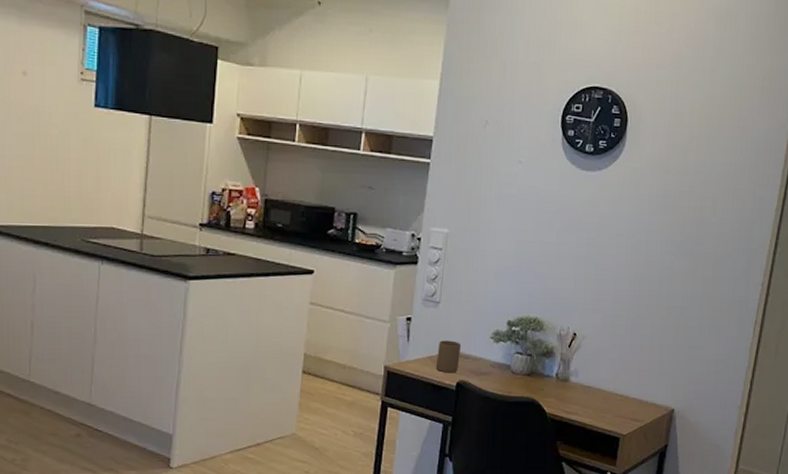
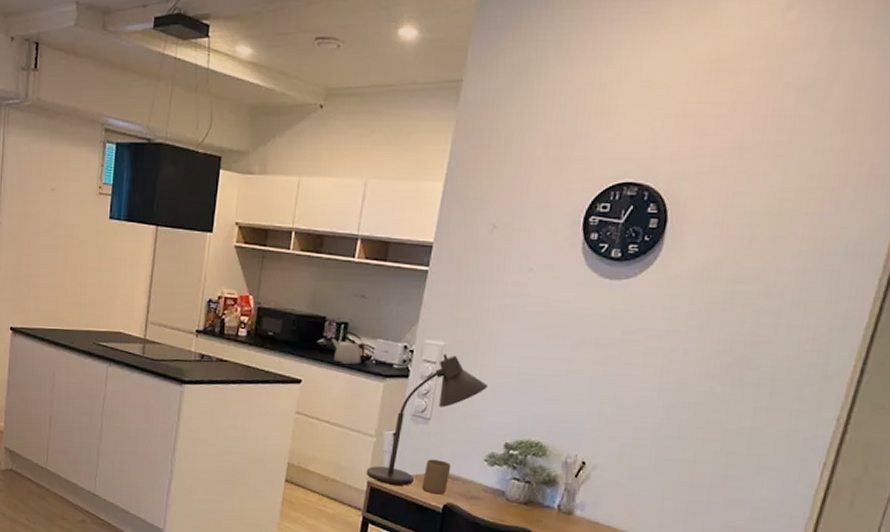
kettle: none [341,220,375,254] -> present [330,330,366,365]
desk lamp: none [382,240,490,368] -> present [366,354,489,486]

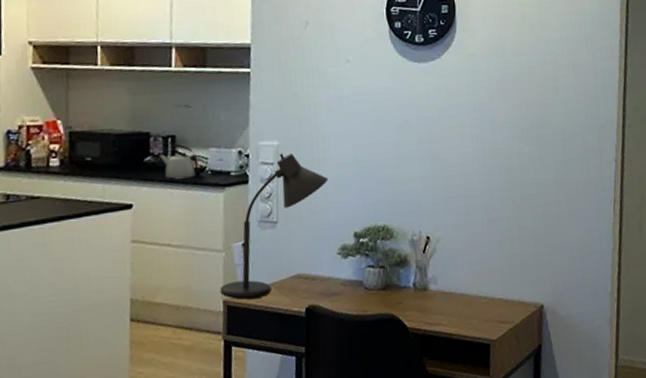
mug: present [421,459,451,495] -> none [280,262,307,299]

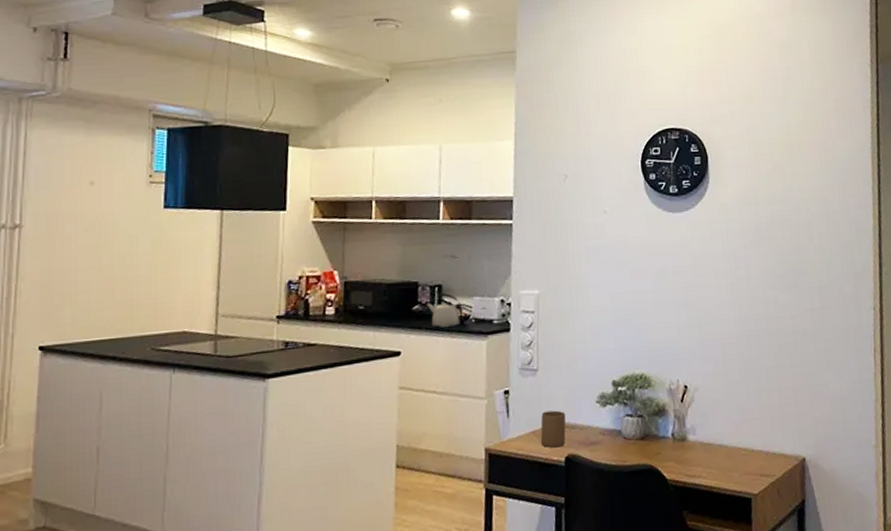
desk lamp: present [220,153,329,300] -> none [482,302,587,448]
mug: none [280,262,307,299] -> present [540,410,566,448]

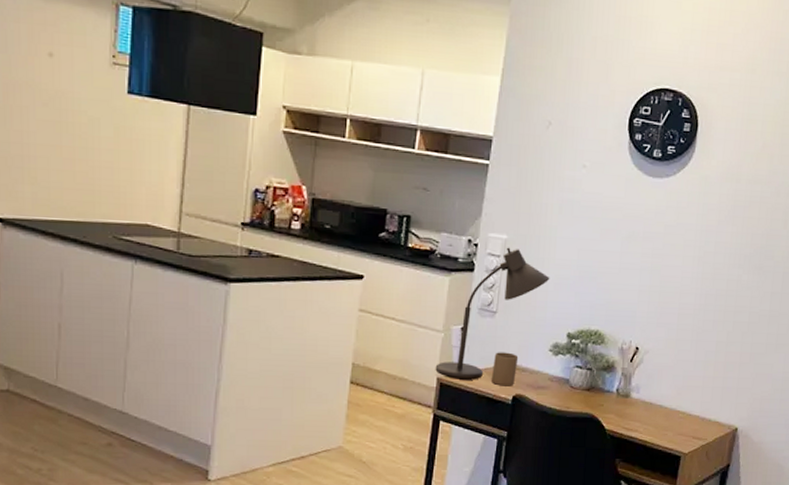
kettle: present [426,292,463,328] -> none [393,223,429,259]
desk lamp: none [482,302,587,448] -> present [435,247,550,380]

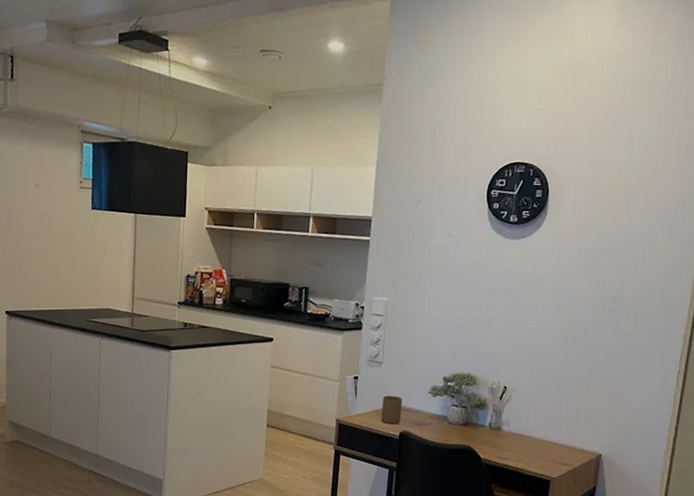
desk lamp: present [435,247,550,380] -> none [334,307,426,420]

